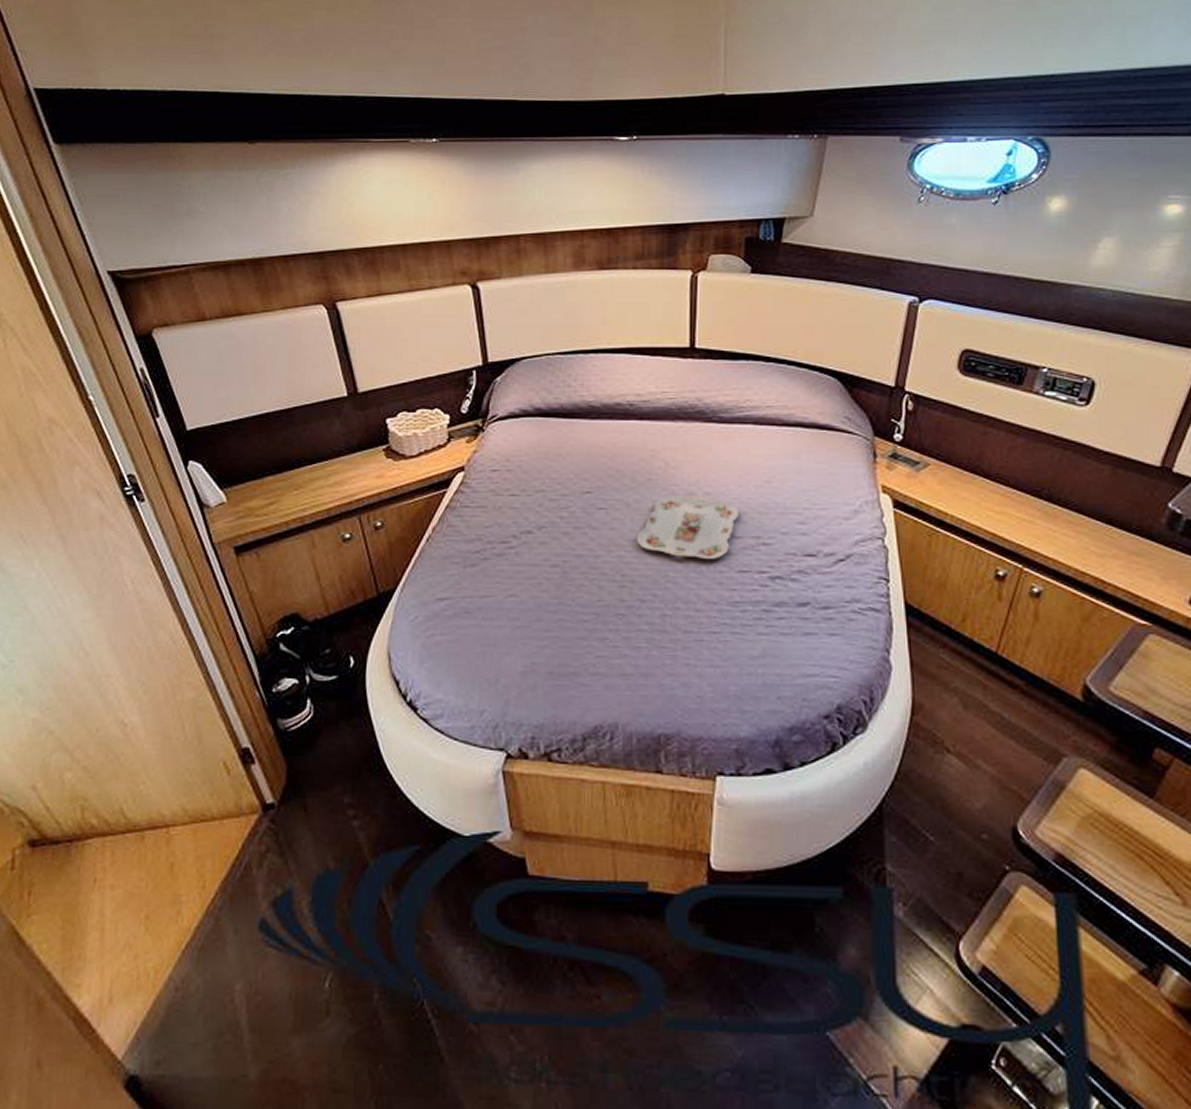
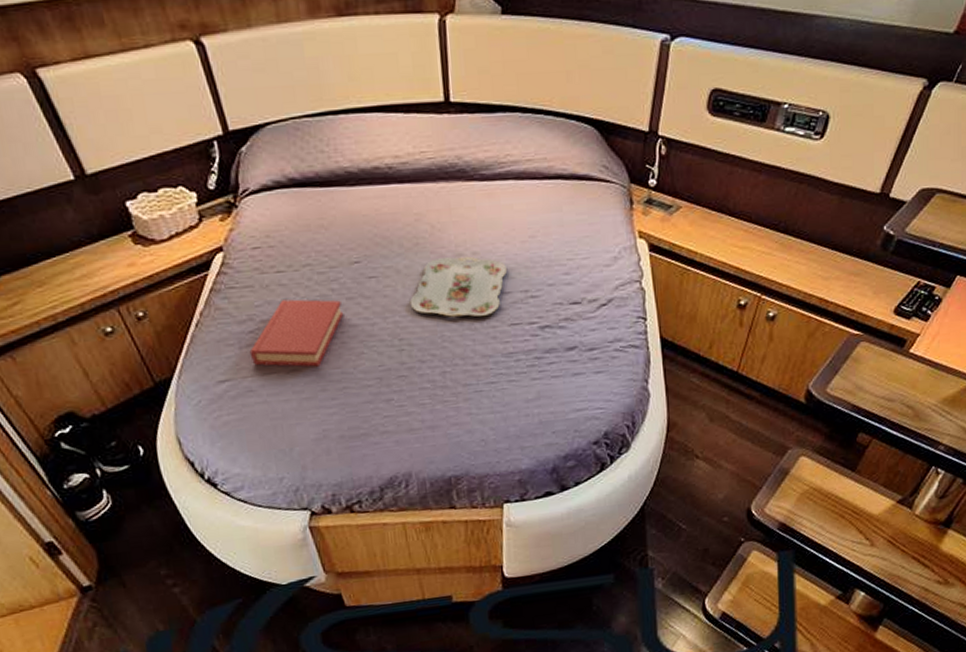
hardback book: none [472,523,569,594] -> present [249,299,344,367]

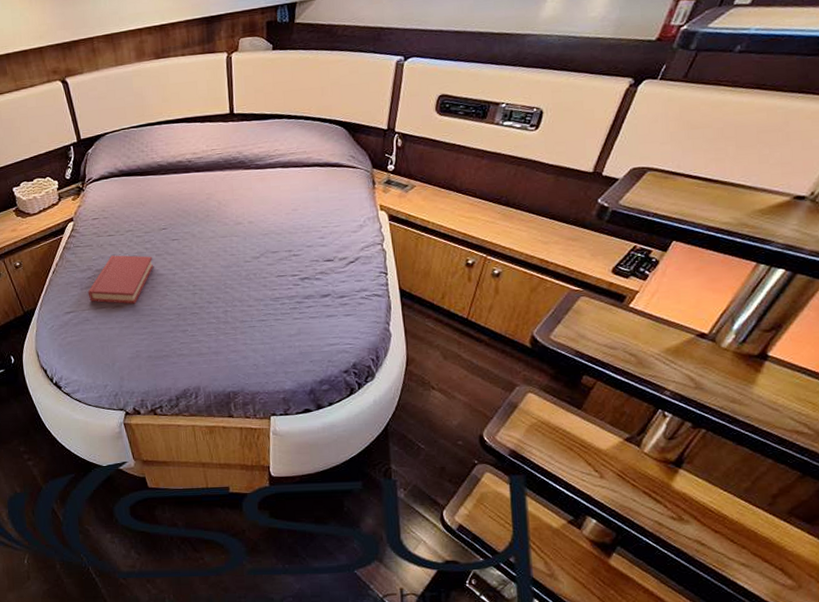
serving tray: present [409,256,508,317] -> none [201,224,276,270]

